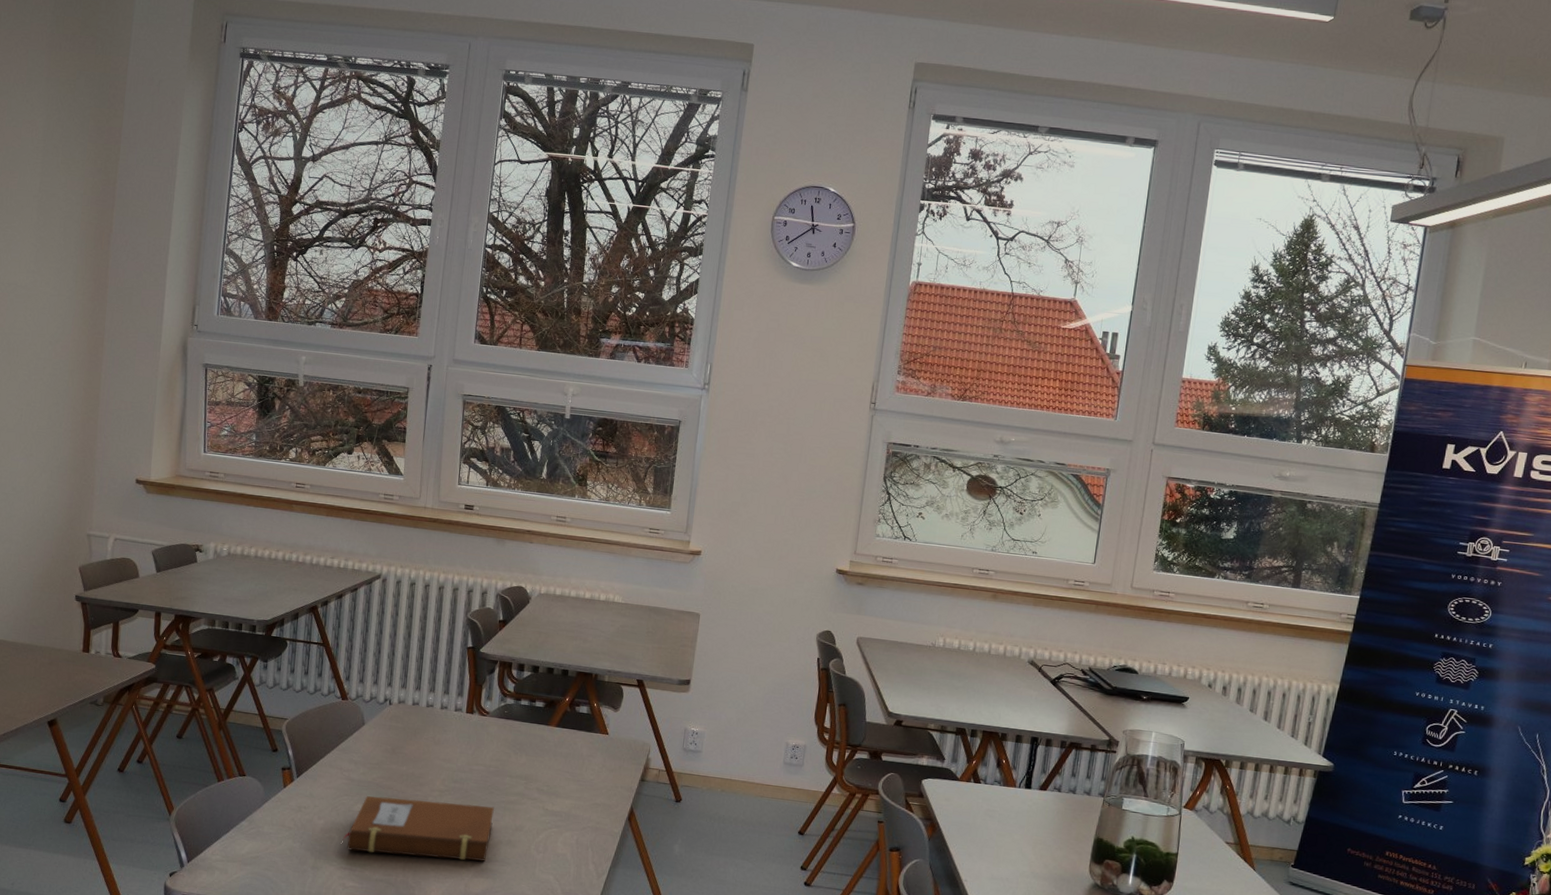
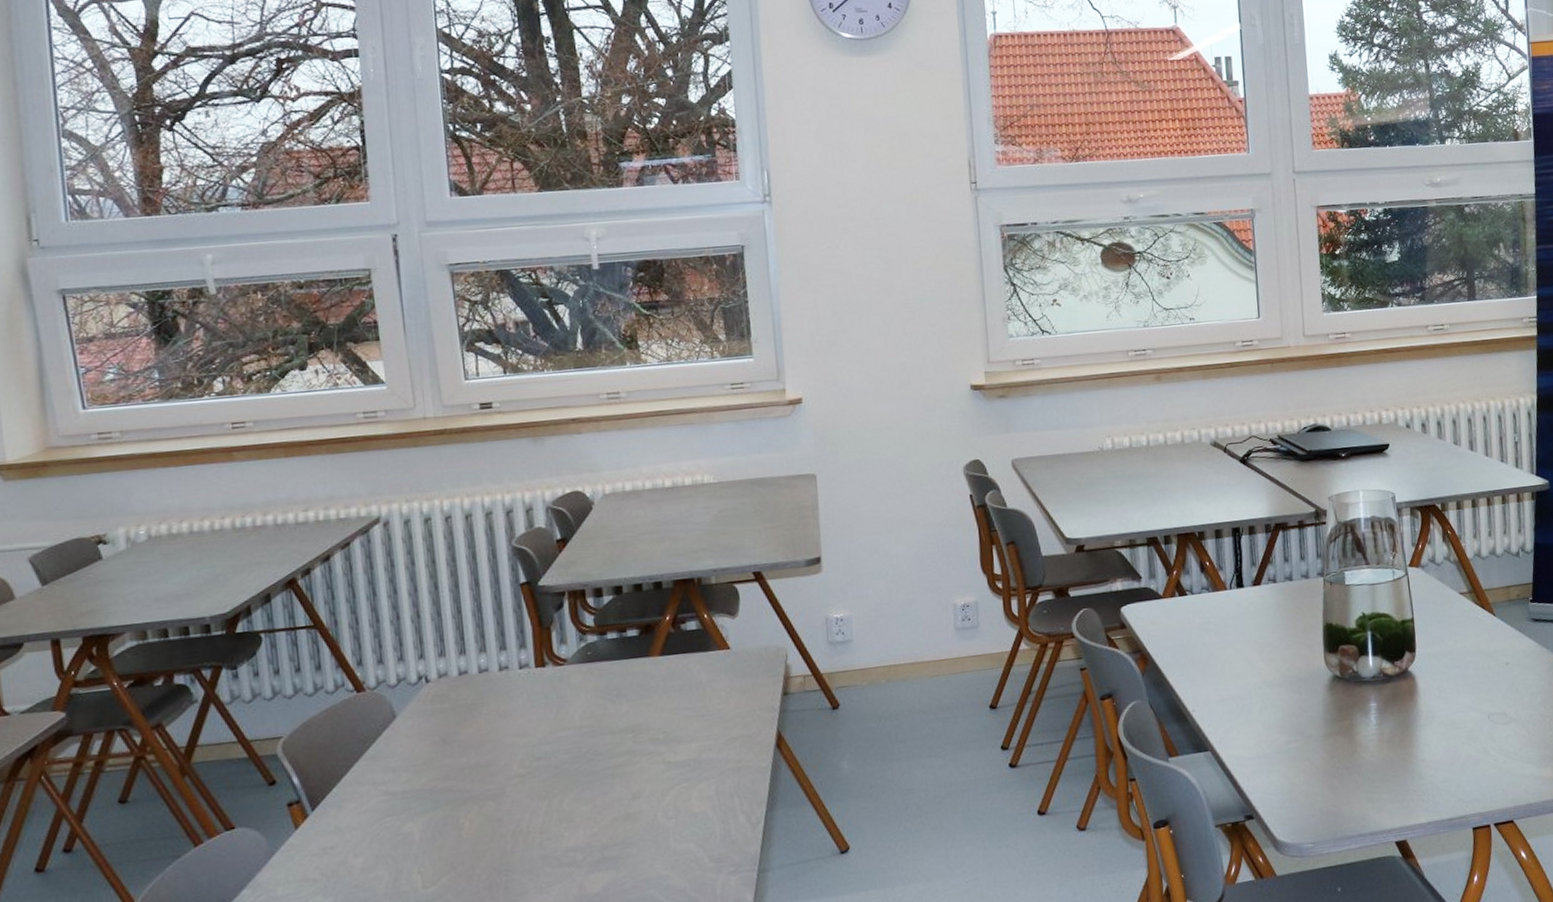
notebook: present [343,796,495,862] -> none [396,777,601,887]

